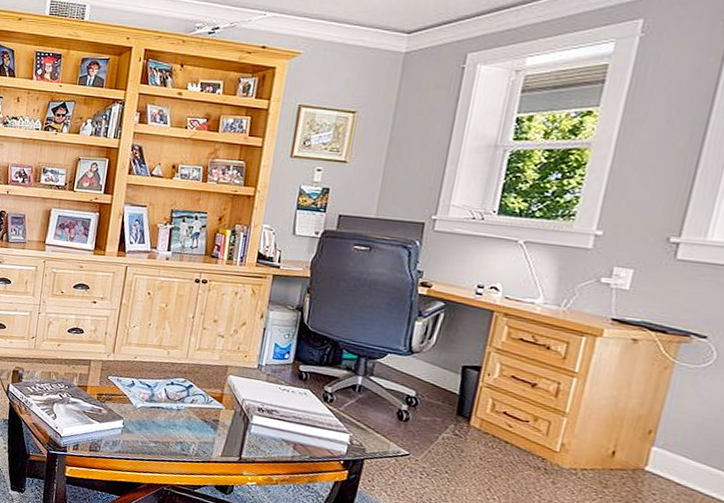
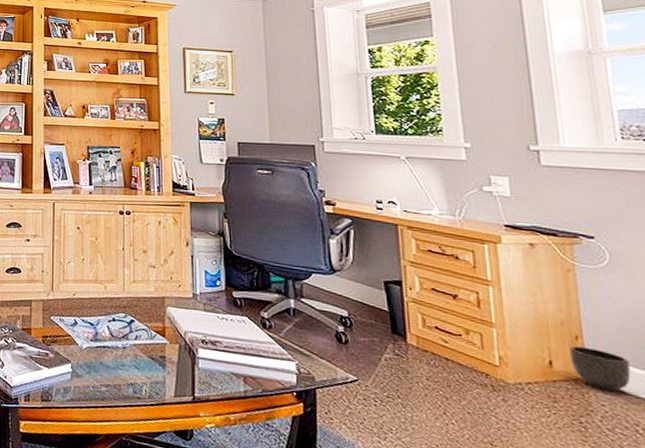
planter: none [635,439,697,484] -> present [570,345,631,393]

